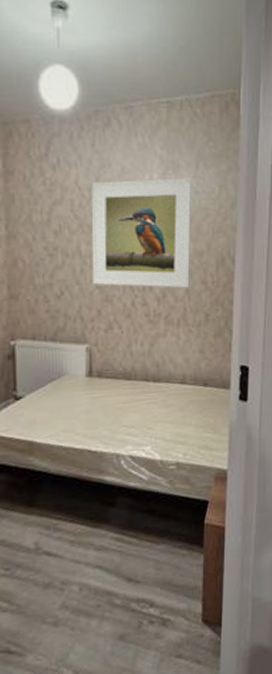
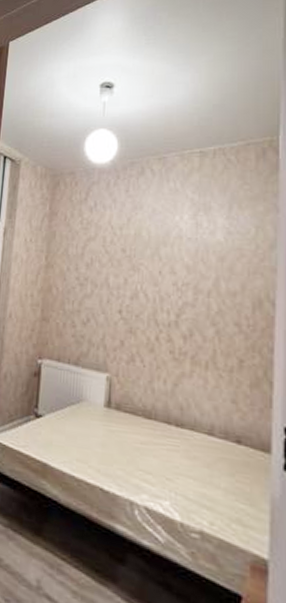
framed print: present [91,177,193,288] -> none [117,218,225,329]

